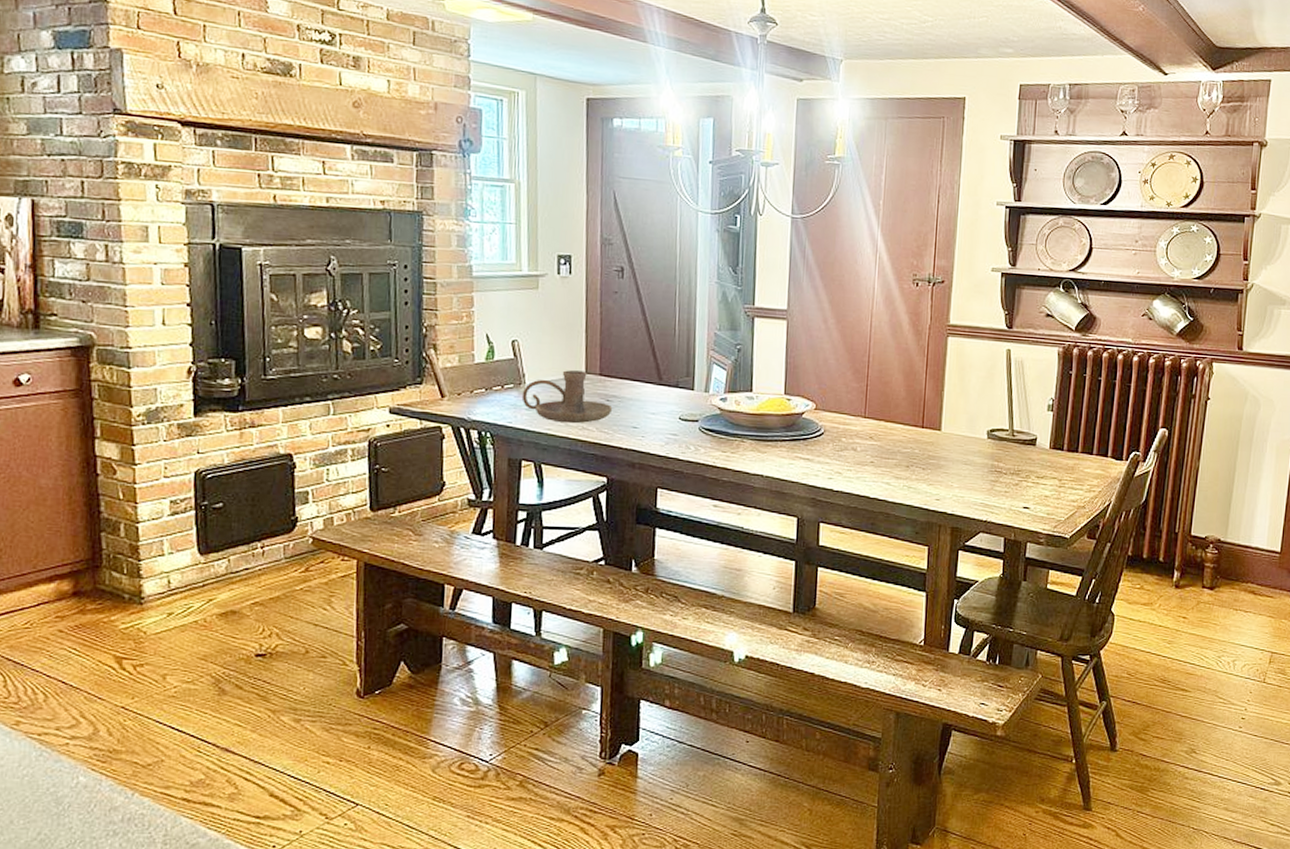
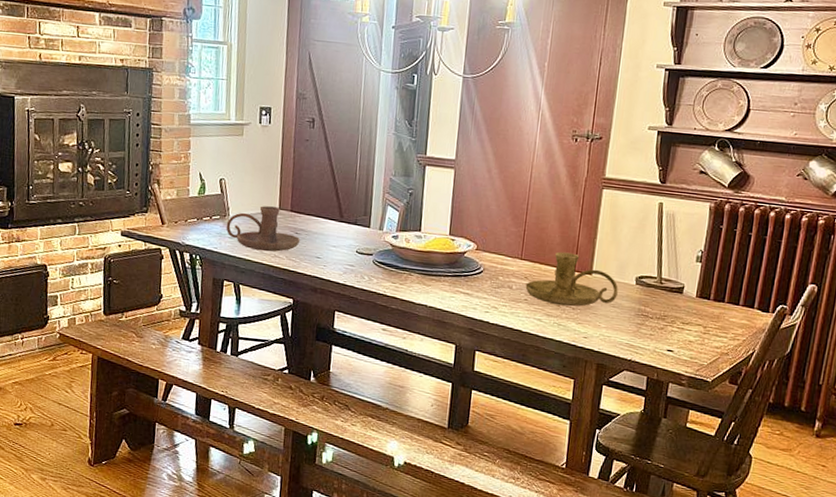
candle holder: none [871,407,970,467] -> present [525,251,618,307]

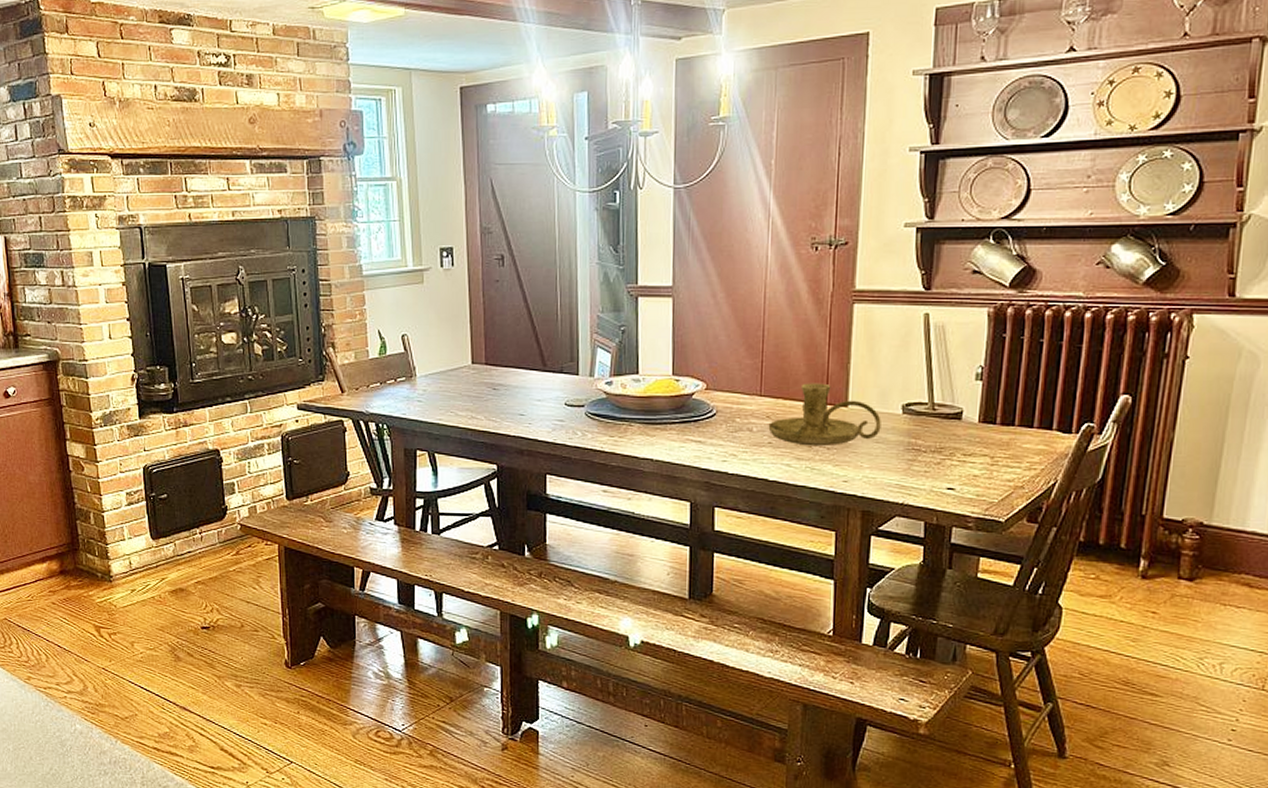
candle holder: present [226,206,301,252] -> none [413,361,500,413]

